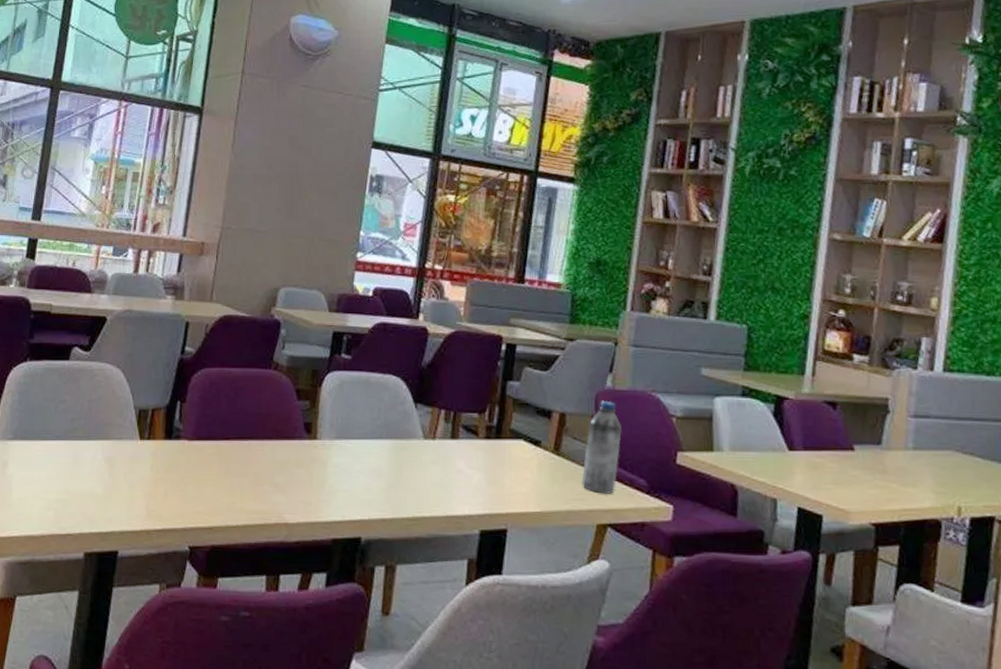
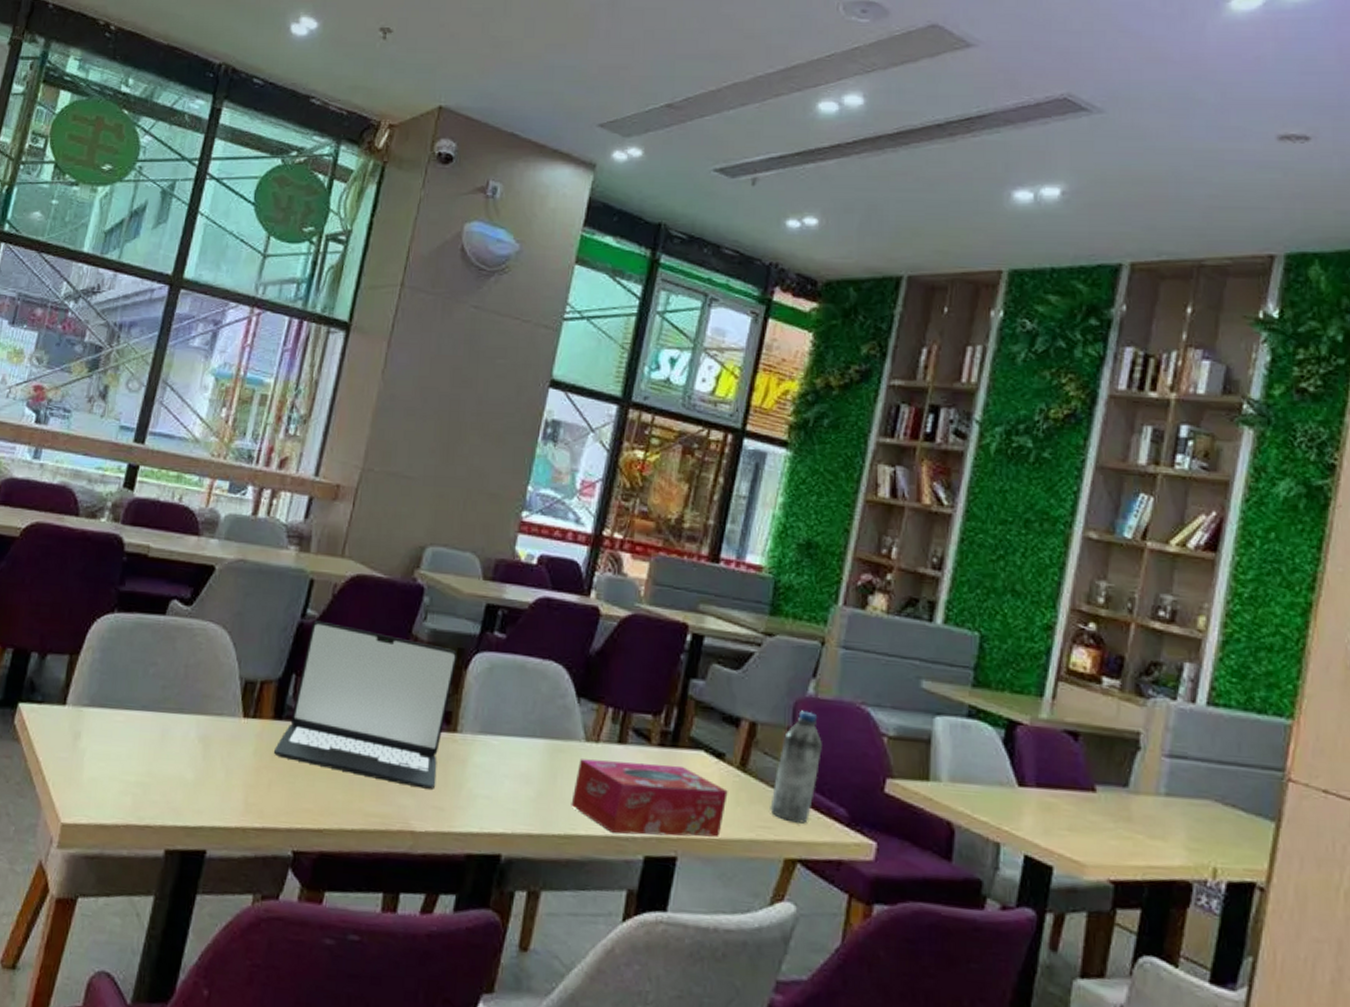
laptop: none [168,356,313,488] -> present [274,620,458,789]
tissue box: none [416,453,546,514] -> present [571,759,728,837]

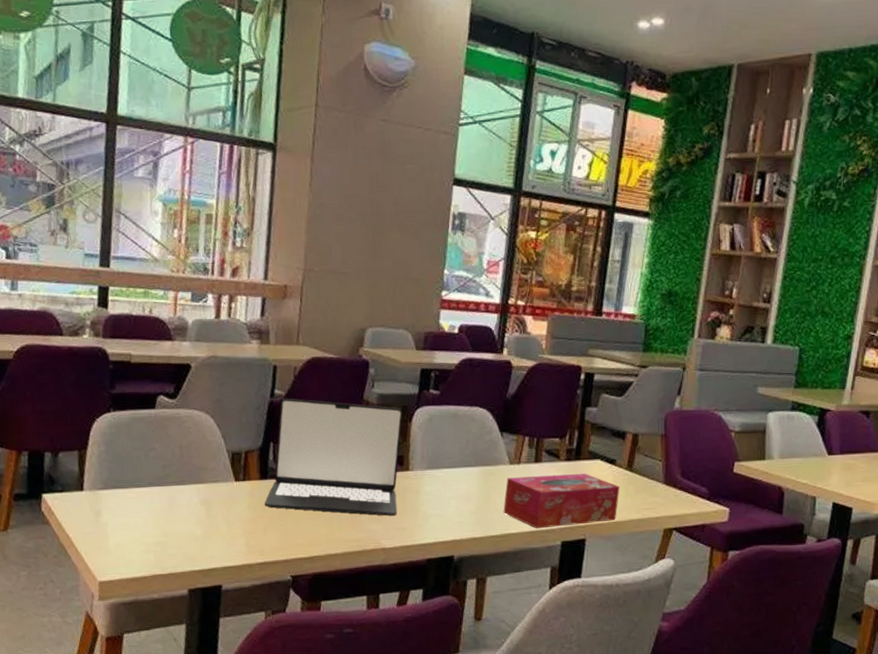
water bottle: present [770,710,822,824] -> none [651,420,687,503]

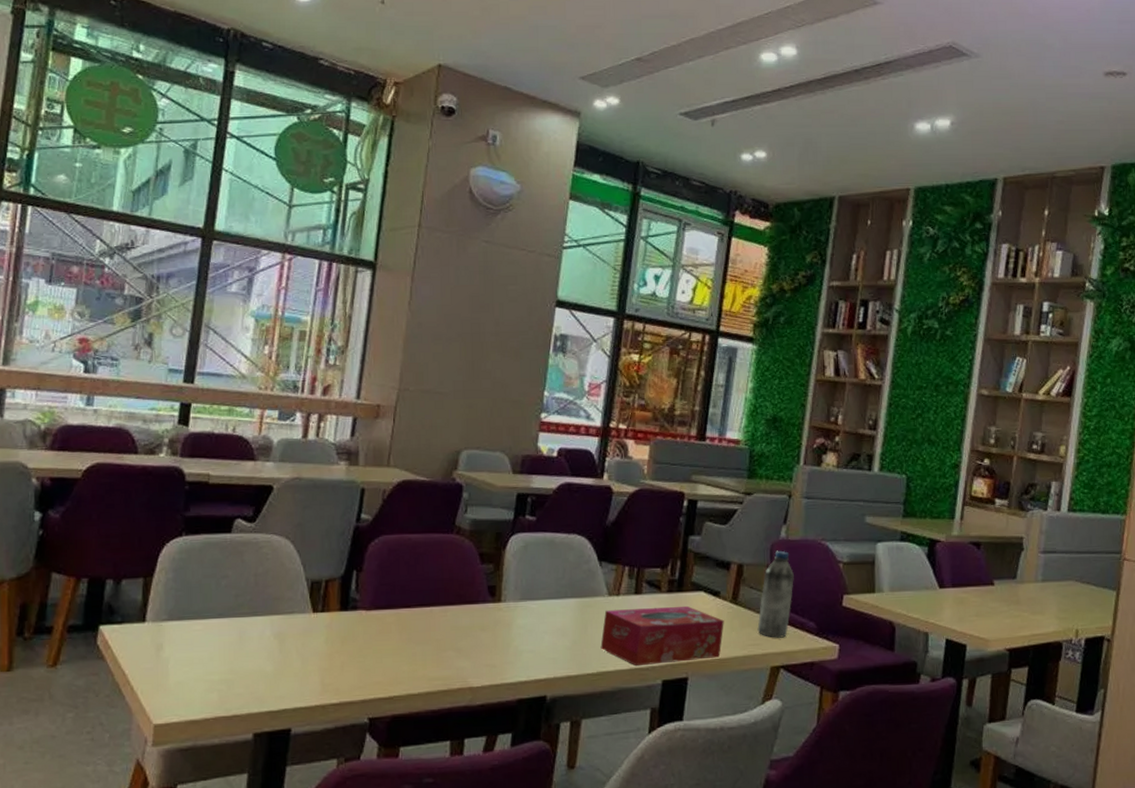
laptop: present [265,398,403,516] -> none [344,523,496,652]
water bottle: none [651,420,687,503] -> present [757,550,794,638]

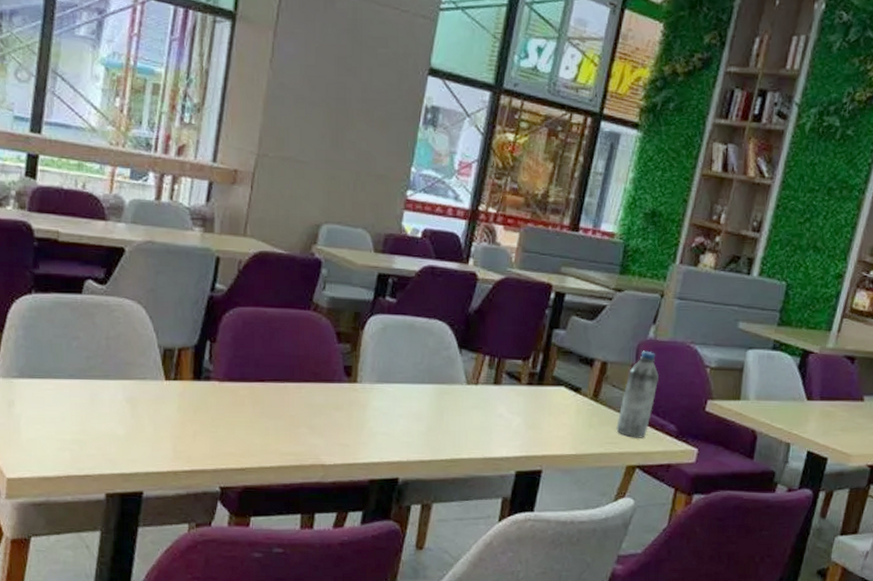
tissue box: present [600,605,724,666] -> none [455,398,583,456]

